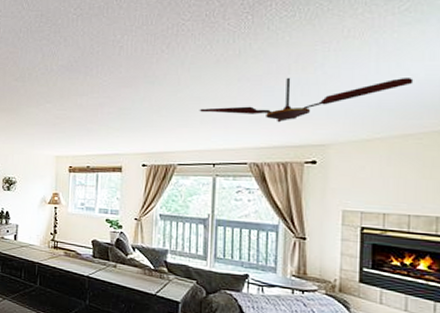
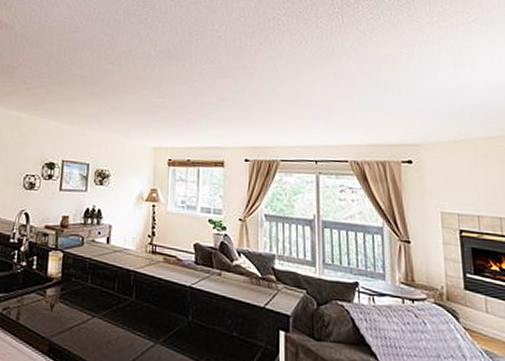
ceiling fan: present [199,77,414,123] -> none [298,77,488,121]

